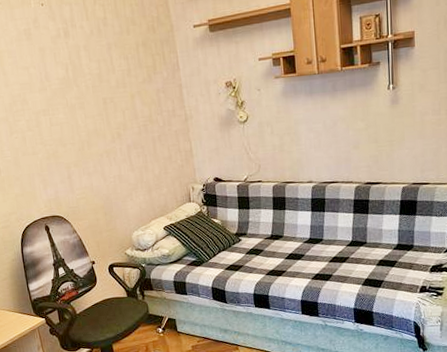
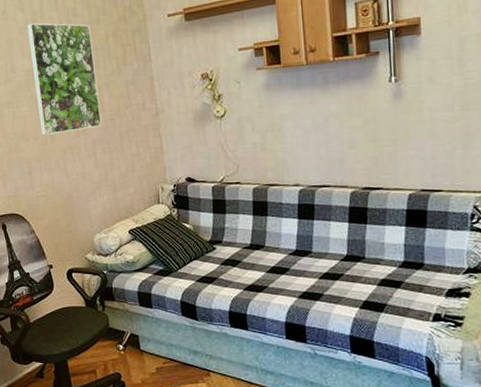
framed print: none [58,32,135,141] -> present [26,23,102,135]

